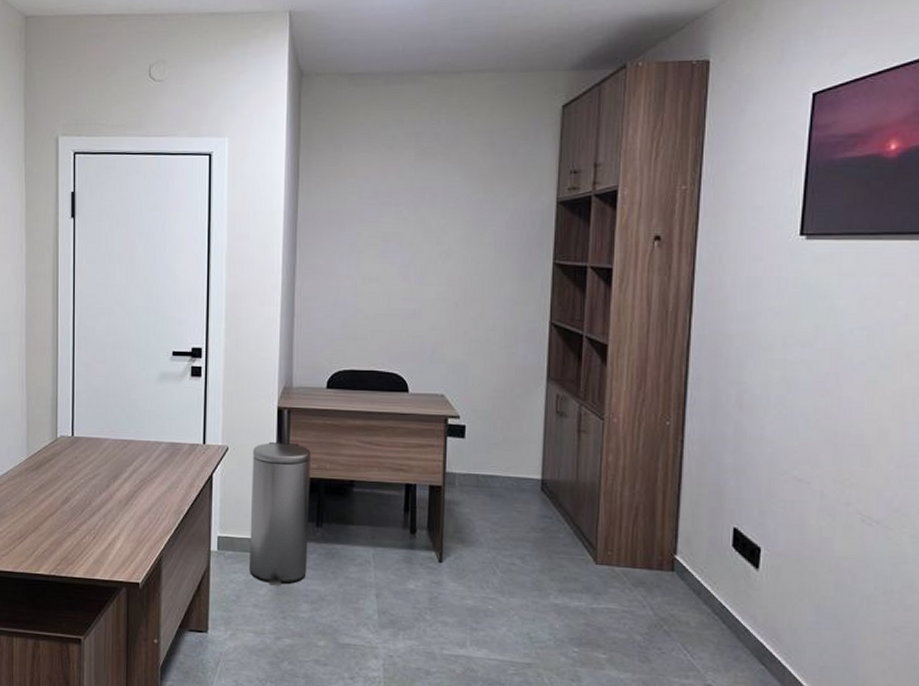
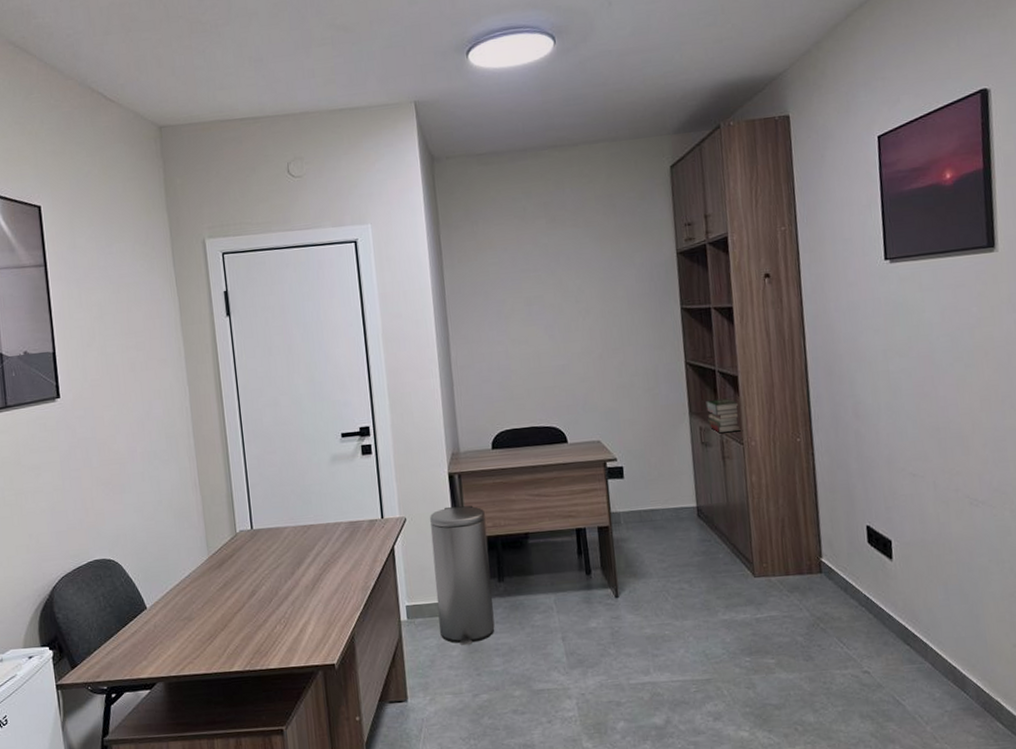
books: none [567,366,606,405] -> present [706,397,743,434]

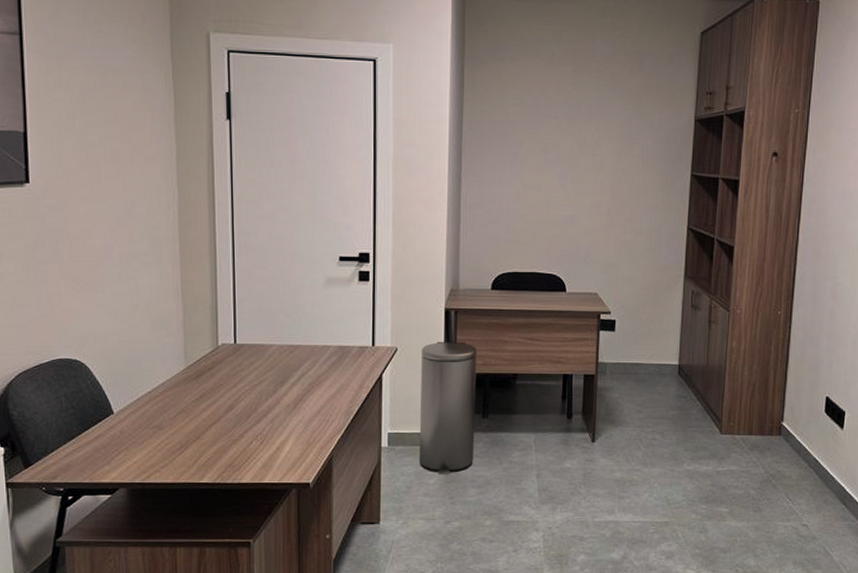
books: present [706,397,743,434] -> none [700,266,731,299]

